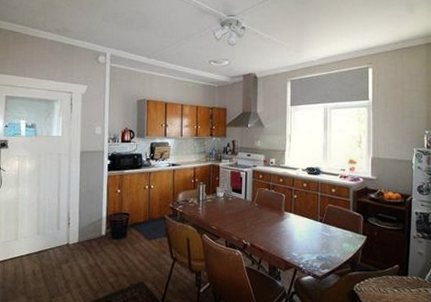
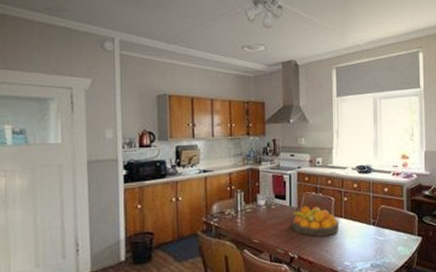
fruit bowl: none [246,200,288,228] -> present [291,206,339,237]

